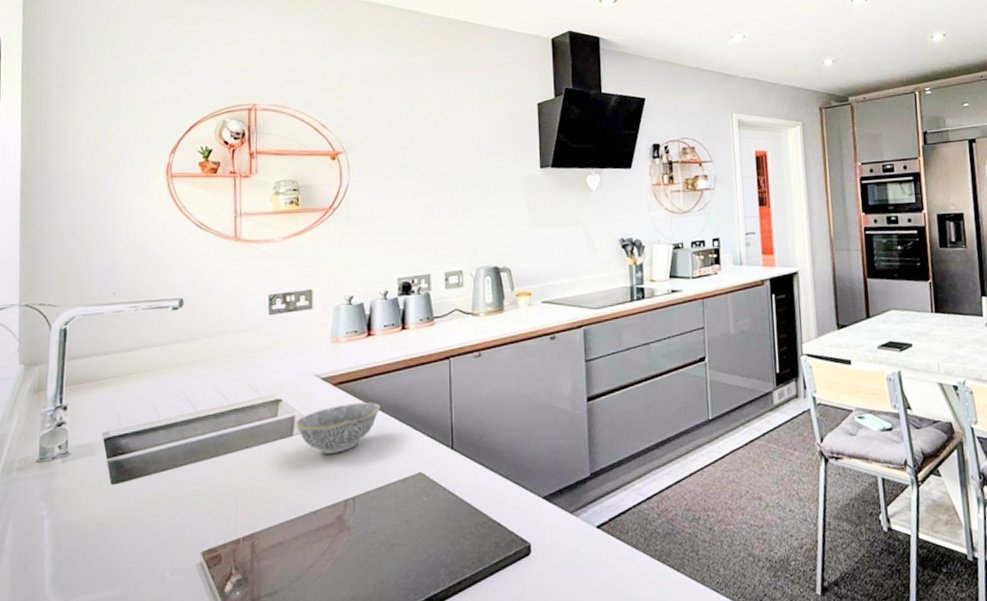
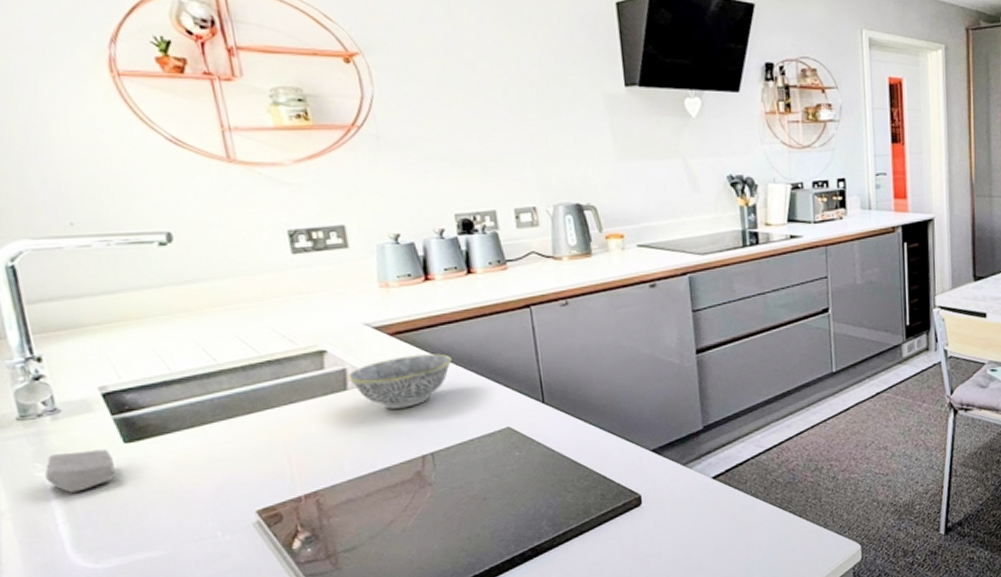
soap bar: none [45,490,99,531] -> present [45,449,116,493]

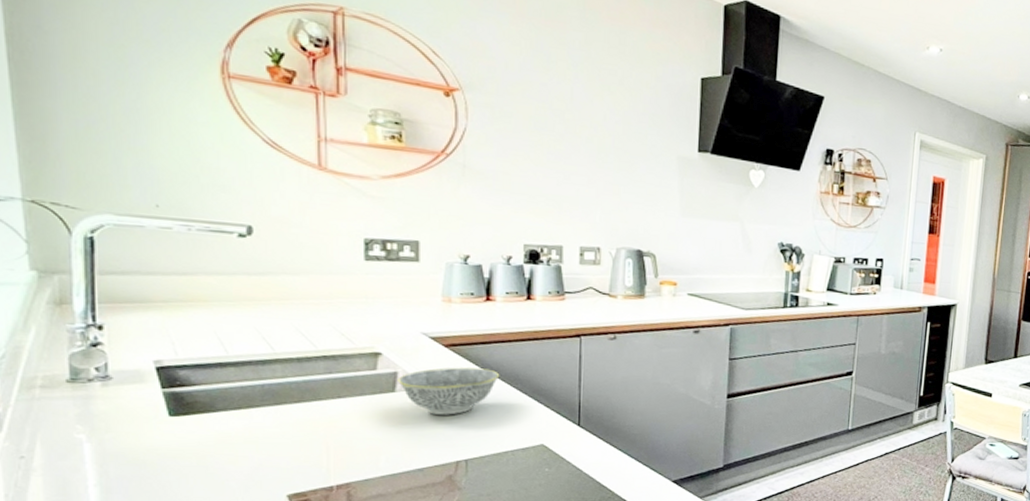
soap bar: present [45,449,116,493] -> none [85,418,155,457]

